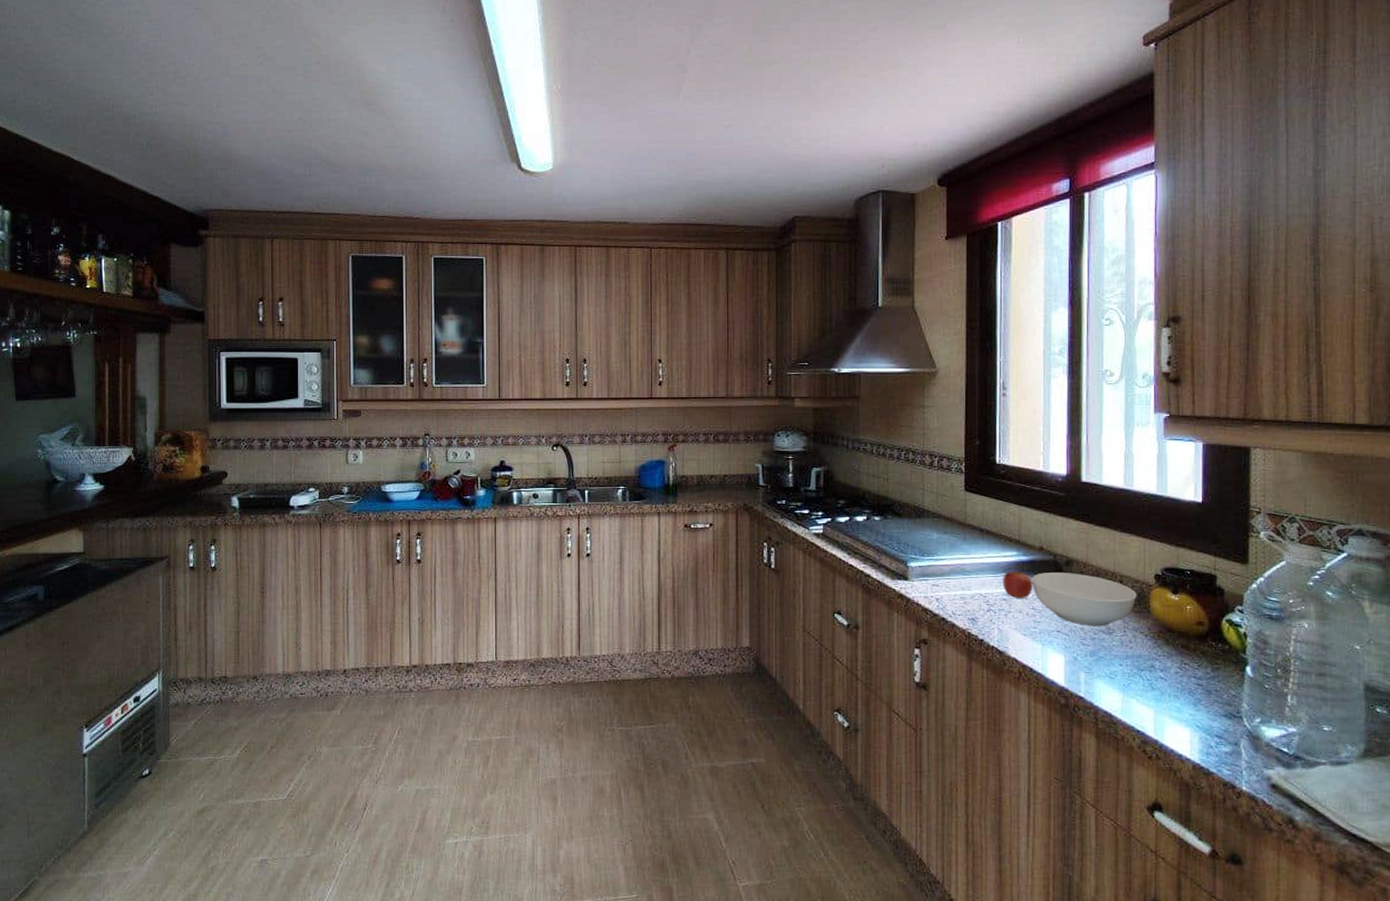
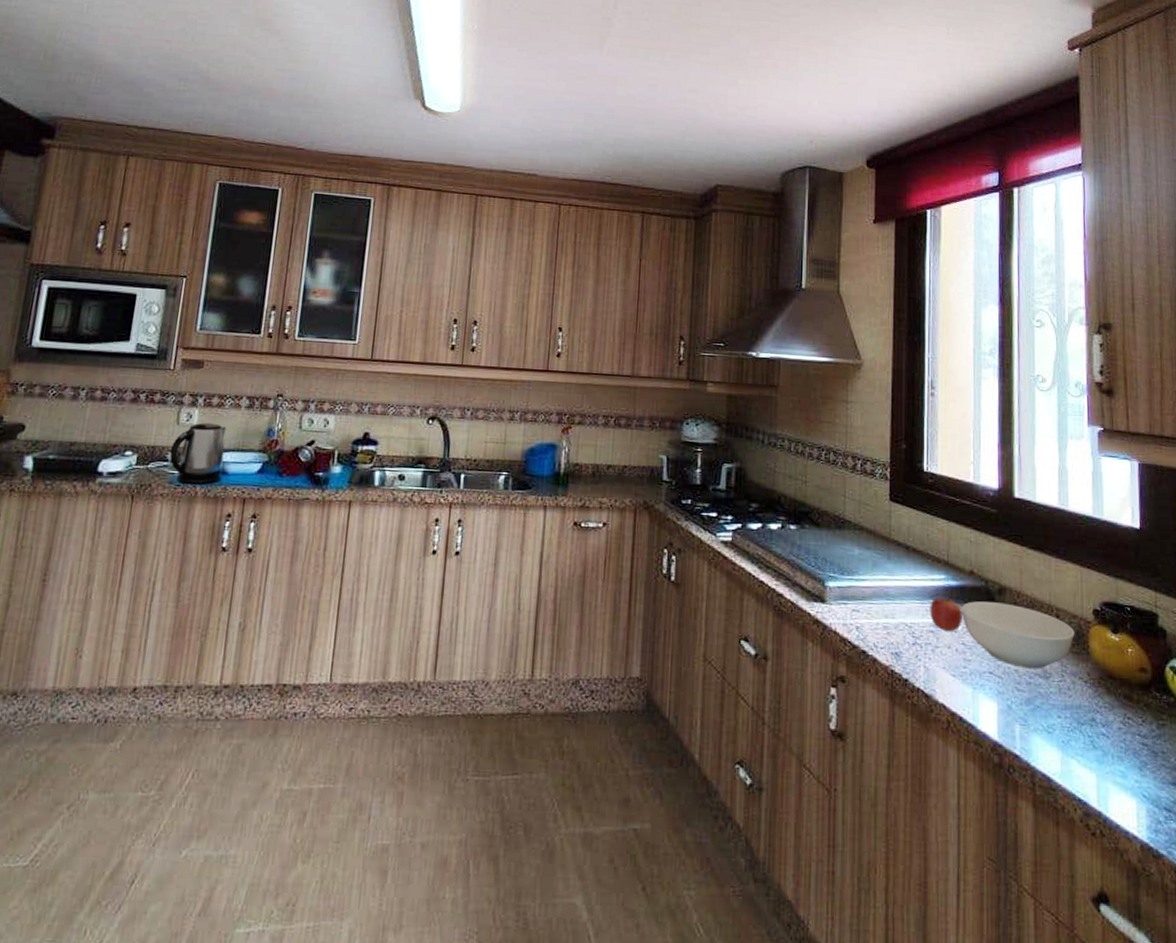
kettle: none [344,461,389,512] -> present [169,422,226,486]

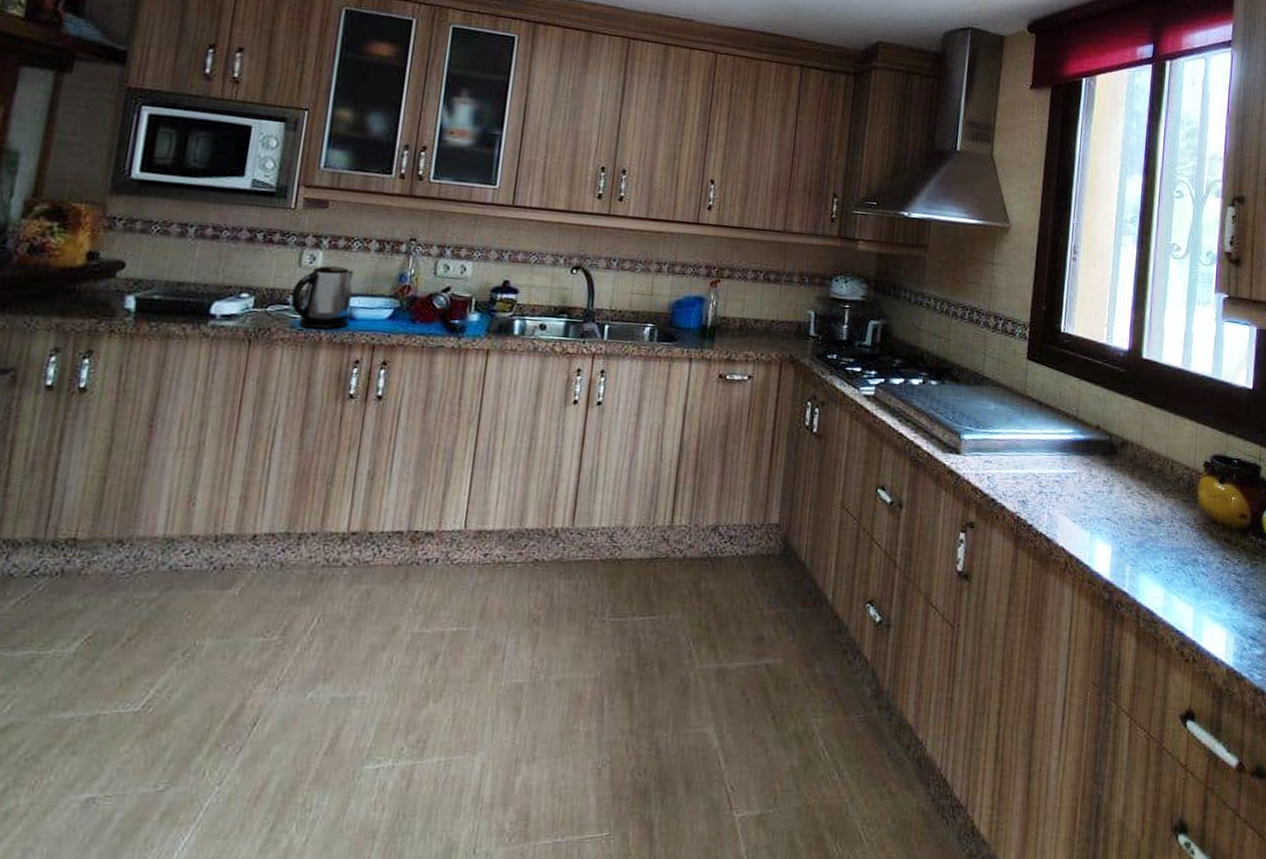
fruit: present [930,597,962,631] -> none [1056,450,1087,481]
bowl: present [961,601,1075,669] -> none [1085,454,1186,516]

